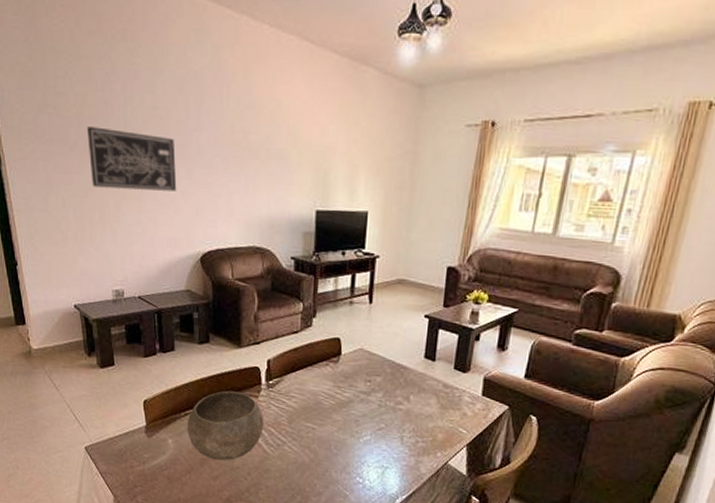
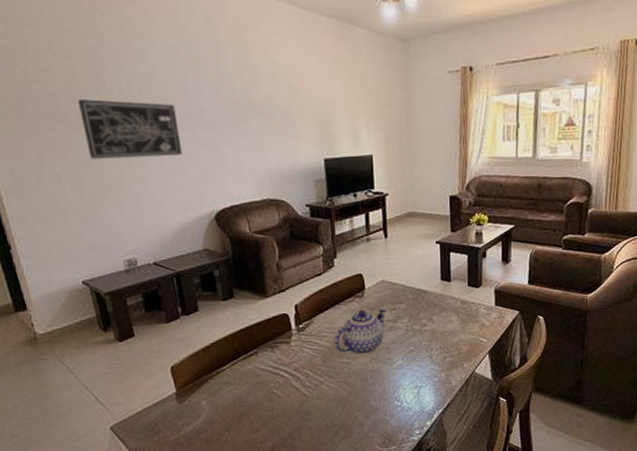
bowl: present [187,390,264,461] -> none [219,341,300,413]
teapot: none [302,375,362,424] -> present [333,307,388,356]

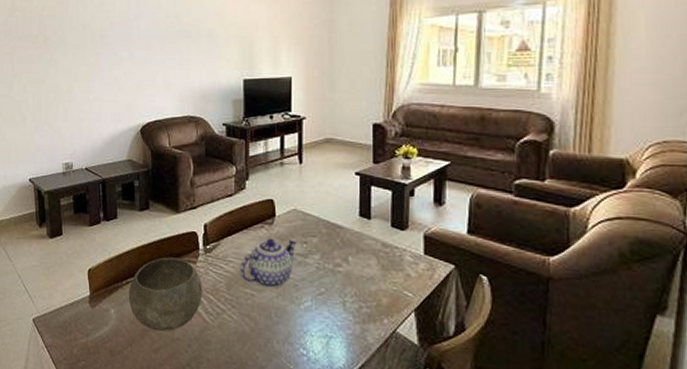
wall art: present [78,99,183,159] -> none [46,23,120,73]
bowl: none [219,341,300,413] -> present [128,257,203,331]

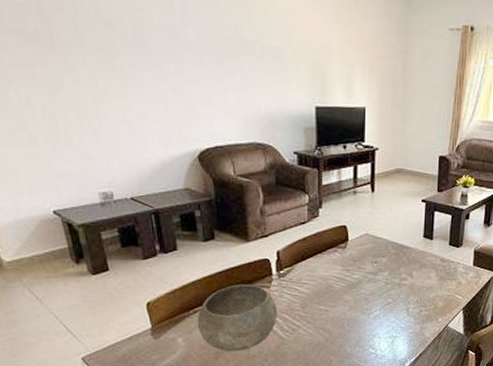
teapot: present [239,238,298,290] -> none [314,260,369,304]

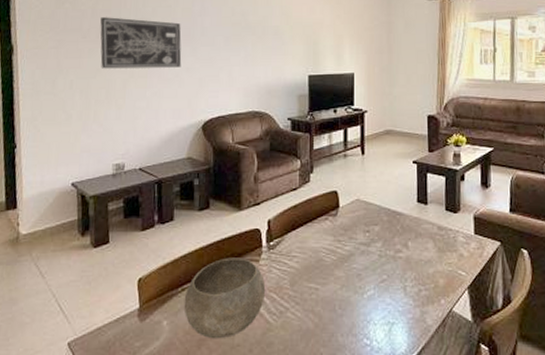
wall art: none [50,16,166,88] -> present [100,17,182,69]

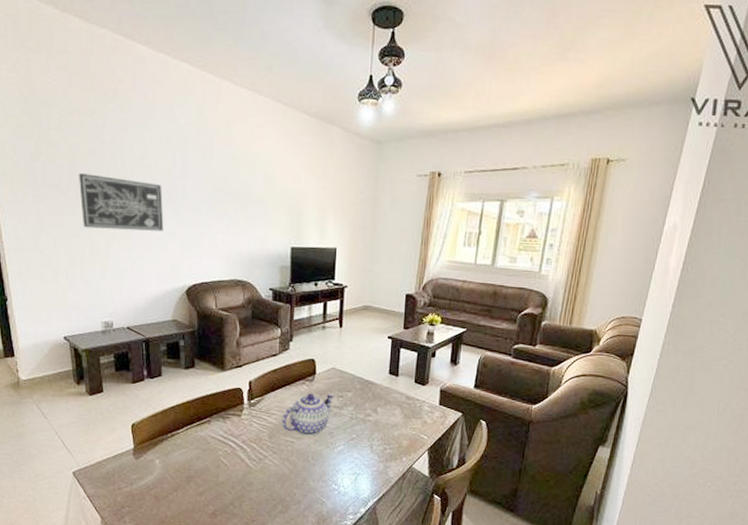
bowl: present [184,257,266,339] -> none [173,411,247,477]
teapot: none [303,229,361,281] -> present [281,393,335,437]

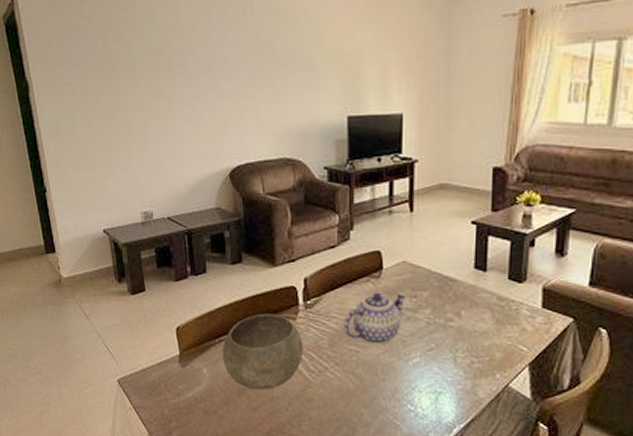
wall art: present [79,173,164,231] -> none [112,47,203,108]
bowl: none [173,411,247,477] -> present [222,313,304,390]

